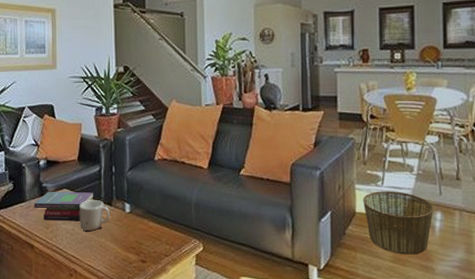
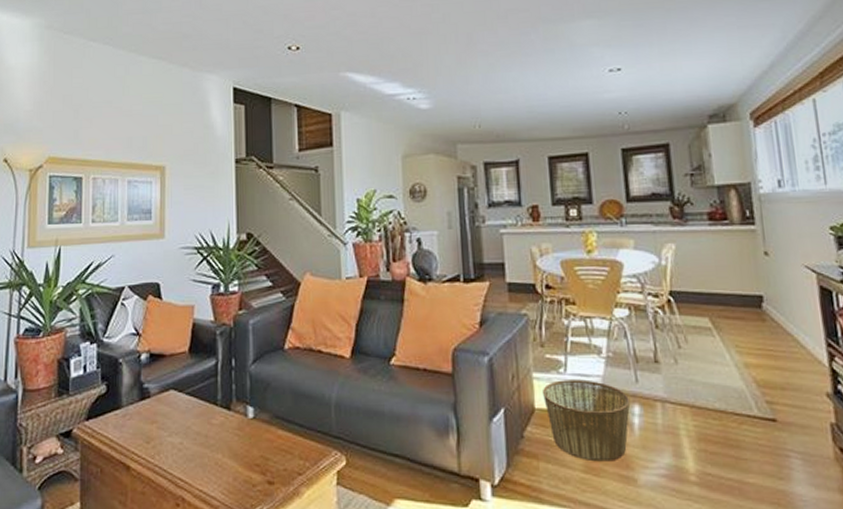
books: present [34,192,94,222] -> none [132,393,208,433]
mug: present [79,200,111,231] -> none [188,403,229,444]

